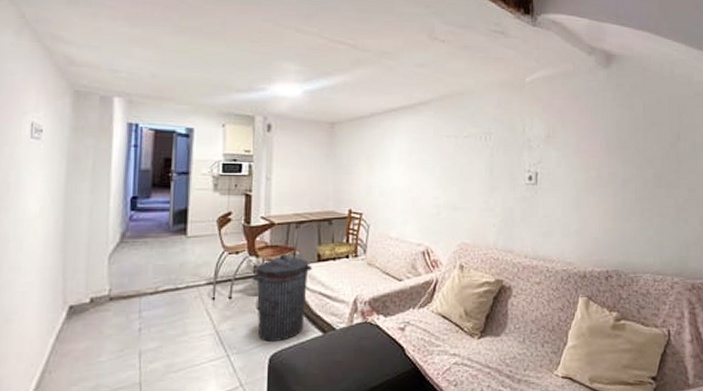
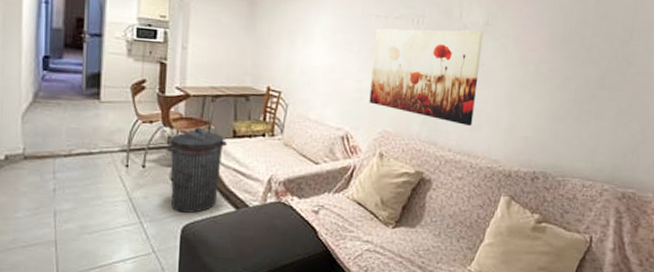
wall art: none [446,143,546,233] -> present [369,28,483,127]

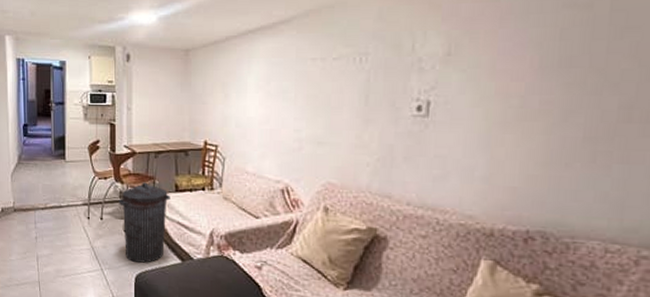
wall art: present [369,28,483,127] -> none [309,63,444,176]

